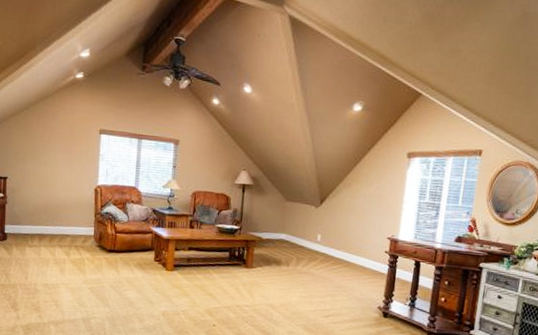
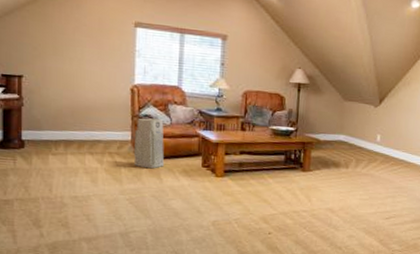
air purifier: none [96,215,122,262] -> present [134,118,165,169]

